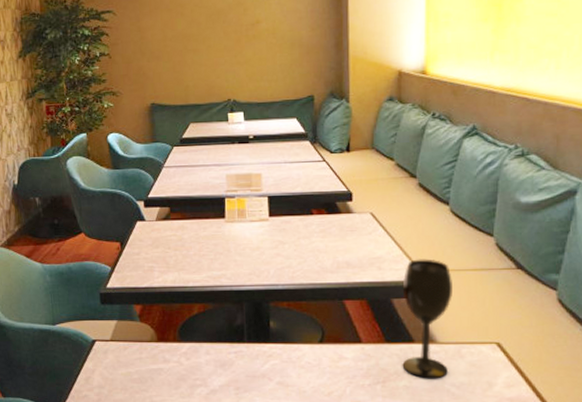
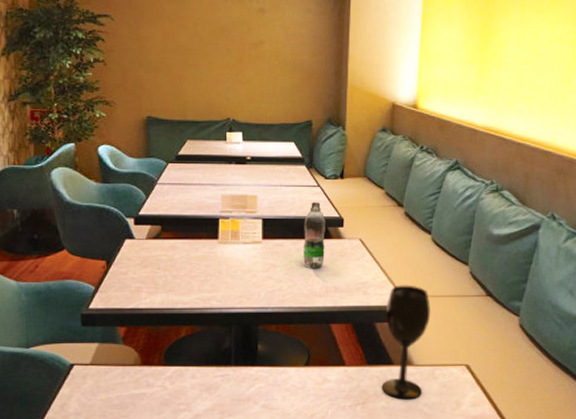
bottle: none [311,177,334,245] -> present [303,202,326,269]

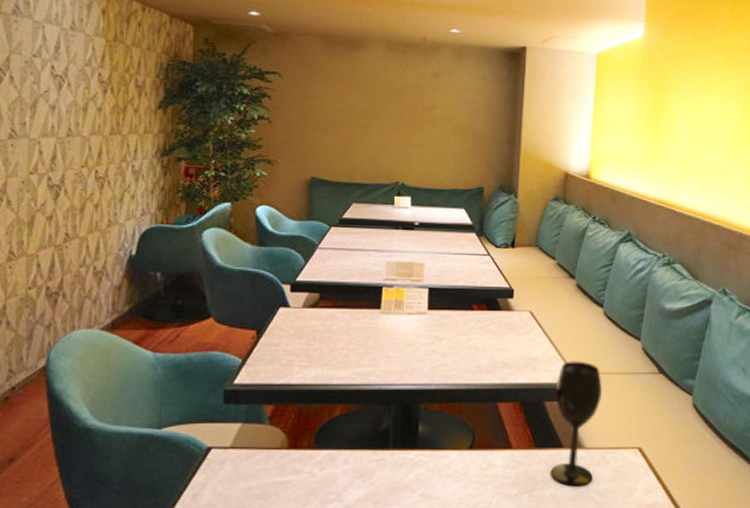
bottle: present [303,202,326,269] -> none [470,272,495,343]

